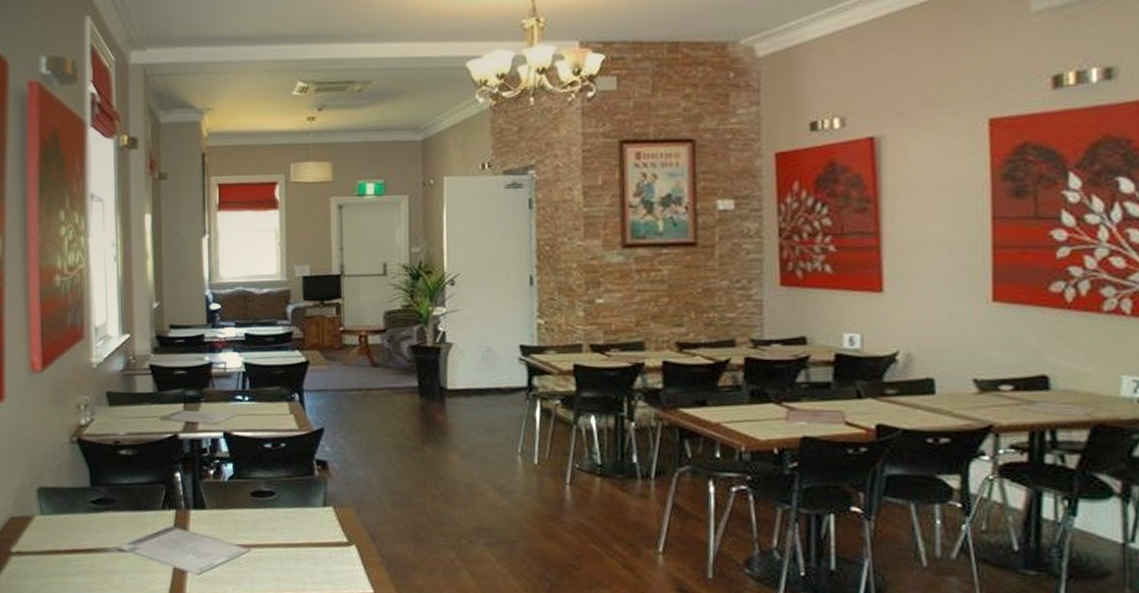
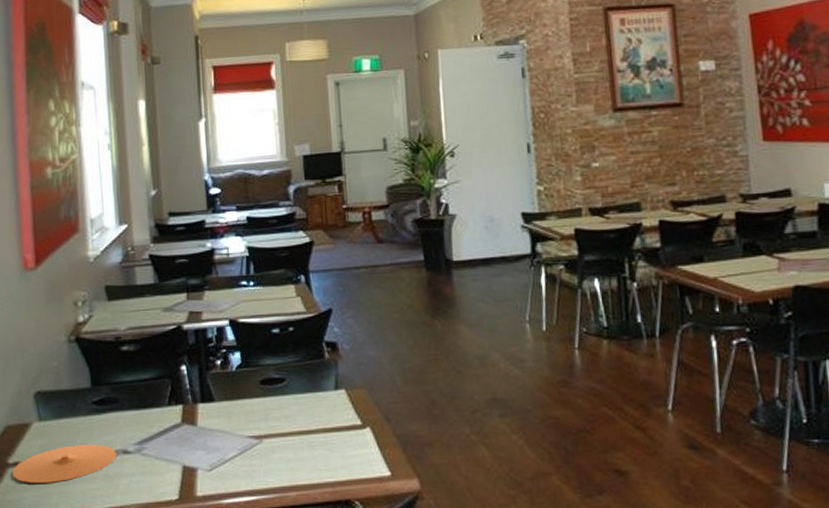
plate: none [14,539,112,574] -> present [12,443,117,483]

